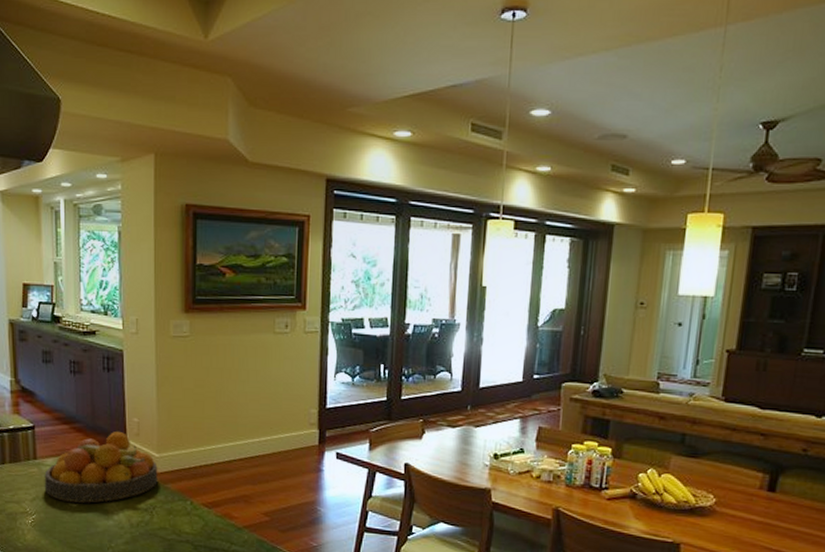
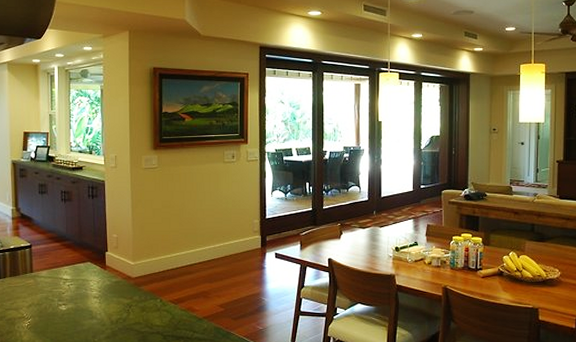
fruit bowl: present [44,432,158,503] -> none [39,246,133,306]

